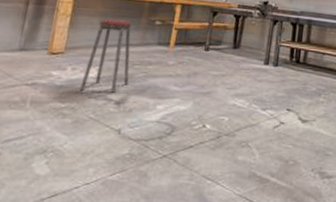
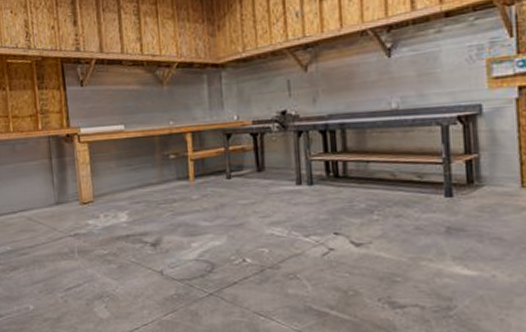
music stool: present [80,18,133,93] -> none [115,159,159,236]

